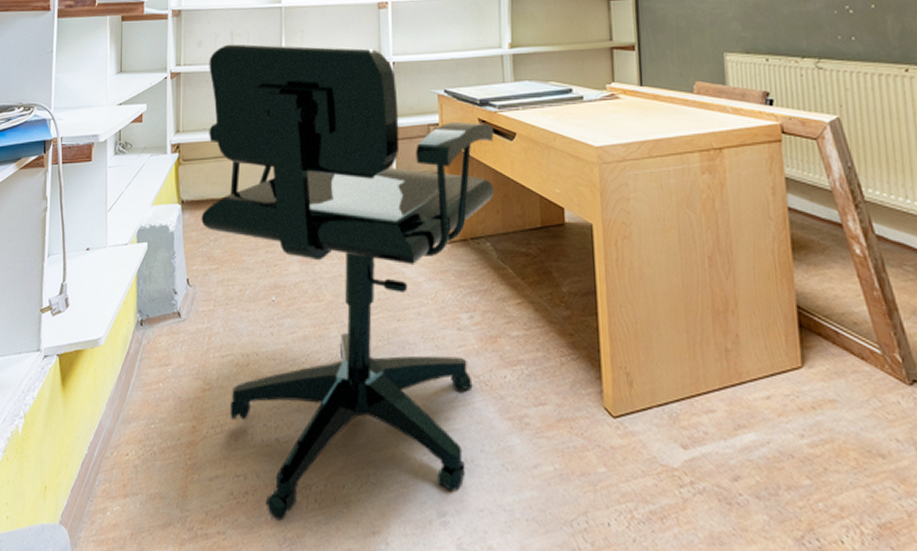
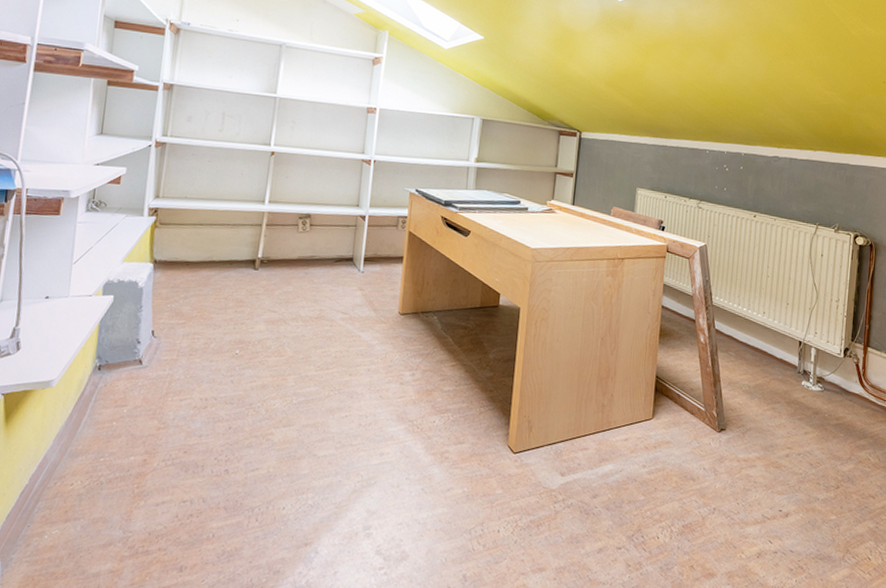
office chair: present [201,44,495,521] -> none [172,123,454,538]

